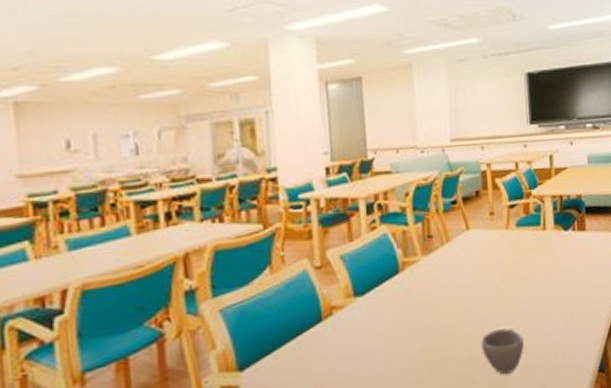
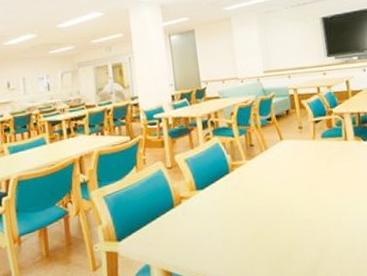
cup: present [481,327,524,375] -> none [298,219,336,257]

